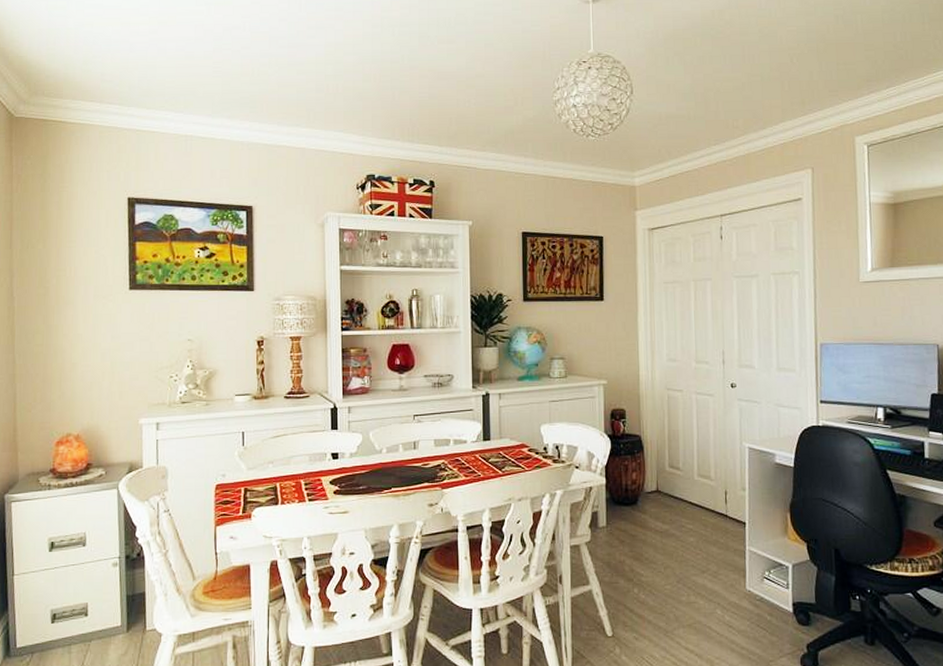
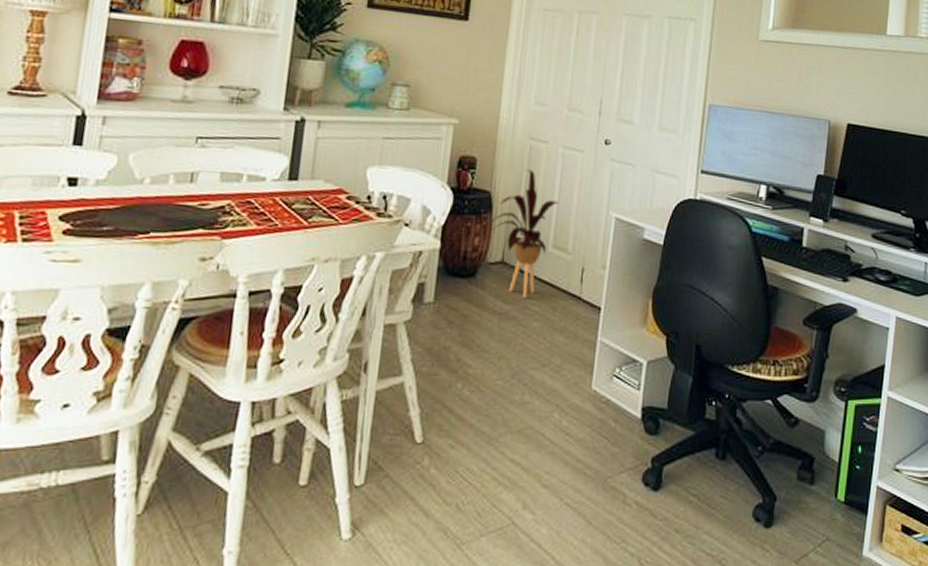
house plant: none [642,415,698,518] -> present [489,169,559,298]

